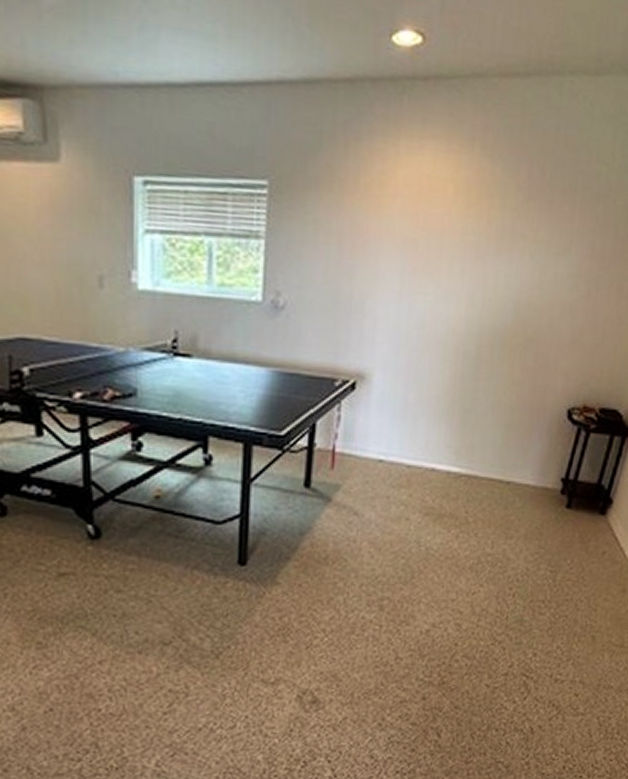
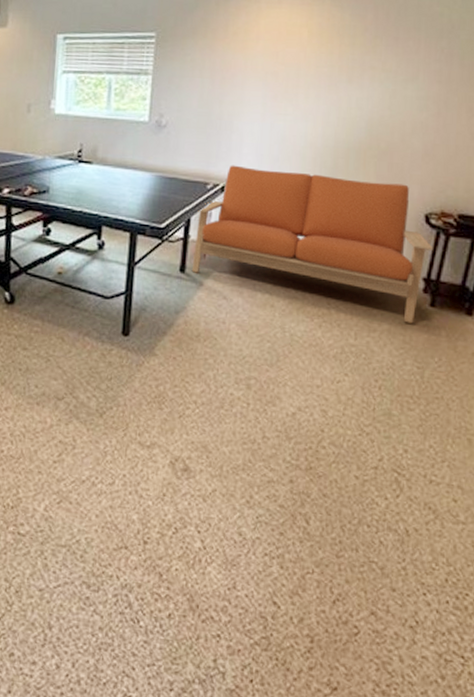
sofa: none [318,356,573,527] -> present [191,165,433,324]

